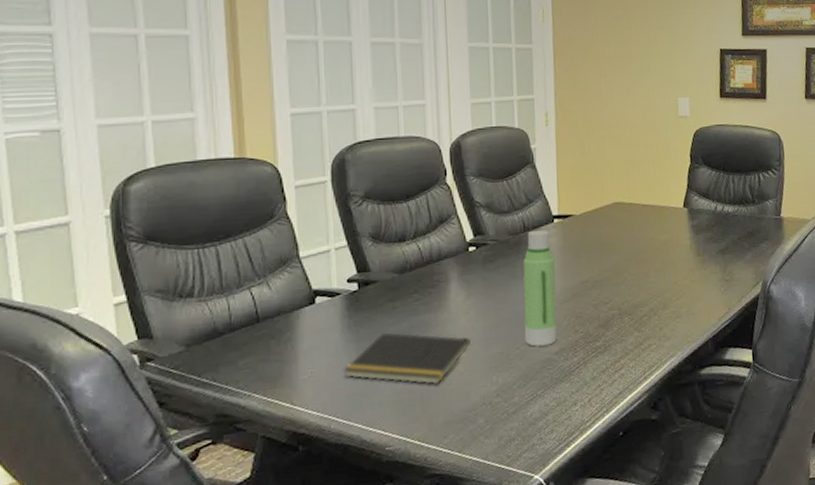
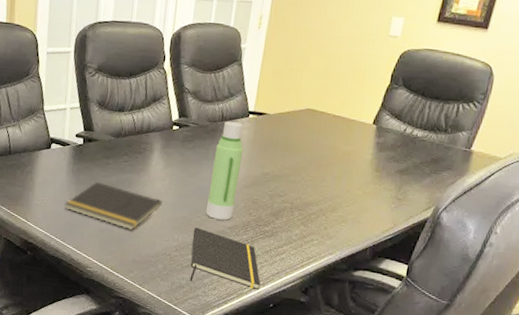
notepad: none [514,361,605,430] -> present [190,227,261,290]

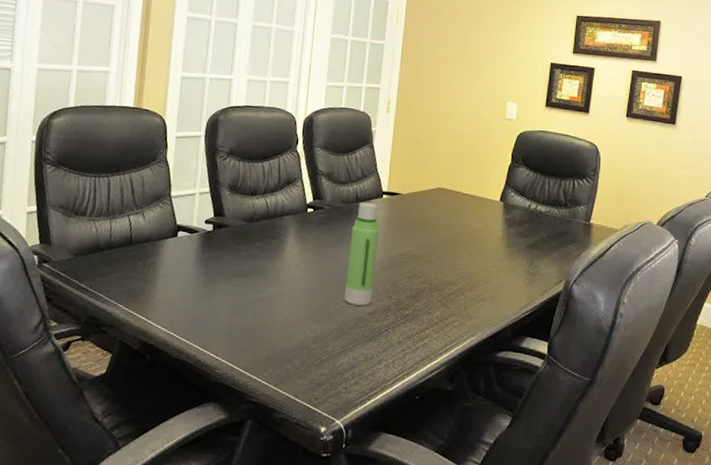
notepad: present [64,181,163,230] -> none [191,270,299,322]
notepad: present [190,227,261,290] -> none [329,315,405,381]

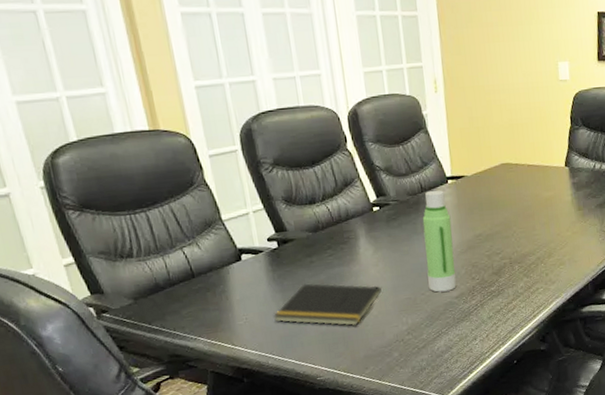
notepad: none [191,270,299,322] -> present [274,283,382,326]

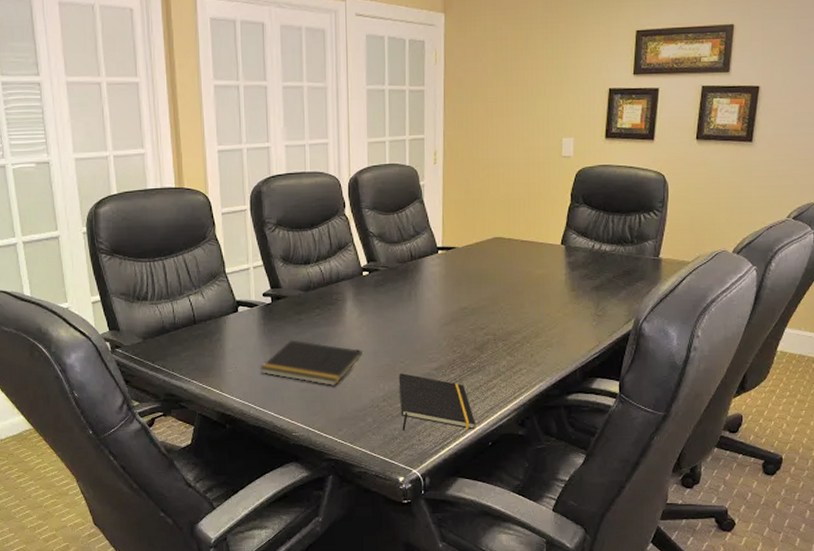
notepad: none [420,305,501,361] -> present [398,373,476,431]
water bottle: present [422,190,456,292] -> none [408,260,438,362]

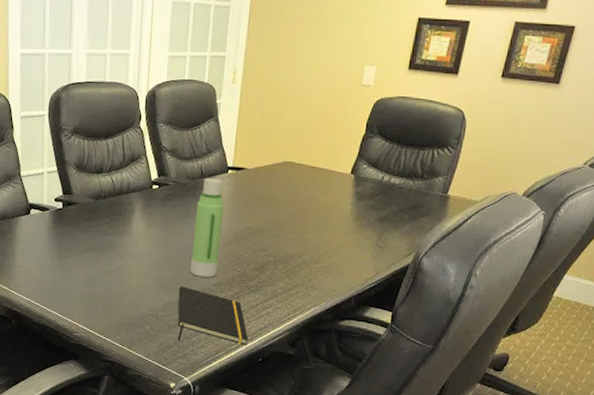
notepad: present [260,340,363,386] -> none [47,245,147,292]
water bottle: none [408,260,438,362] -> present [189,178,224,278]

